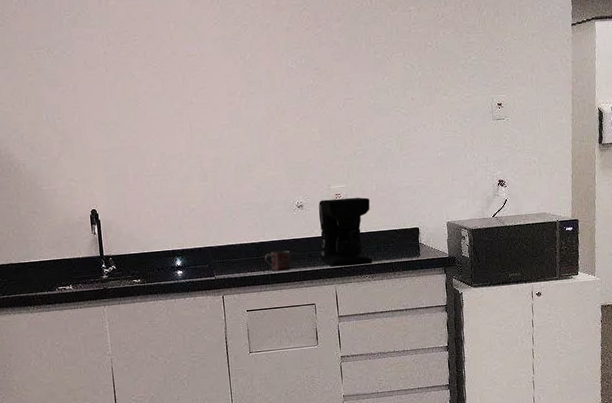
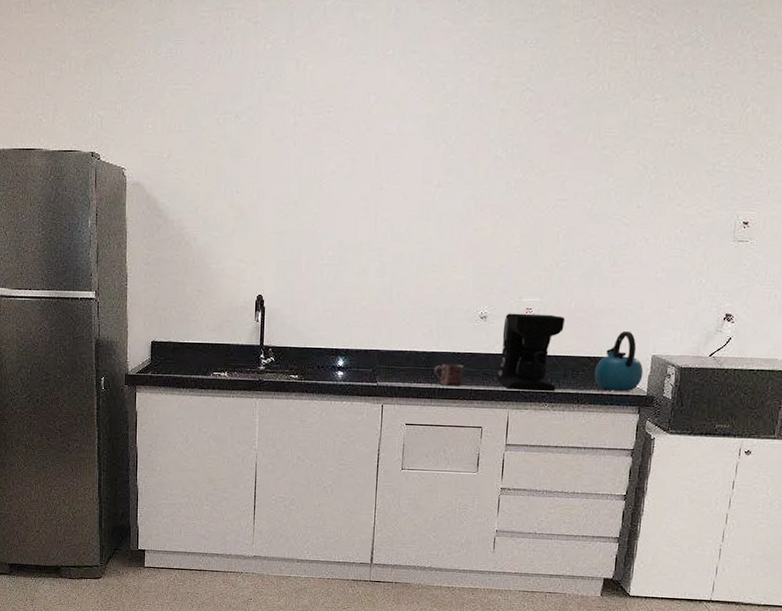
kettle: none [402,203,443,257] -> present [594,330,644,391]

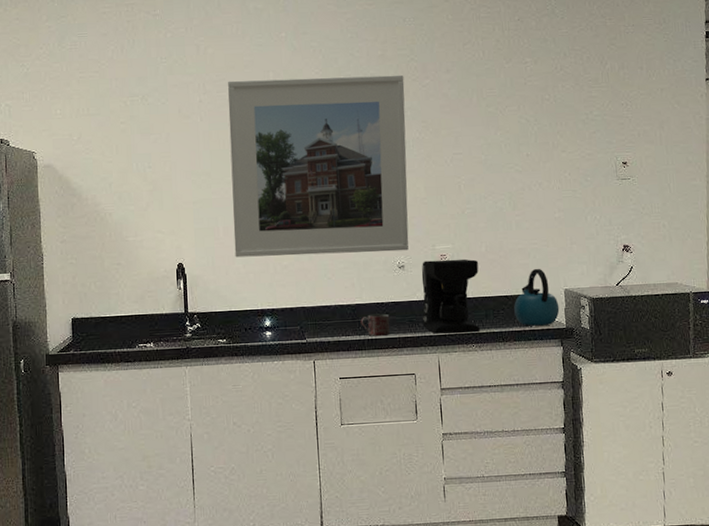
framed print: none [315,102,516,301] -> present [228,74,409,258]

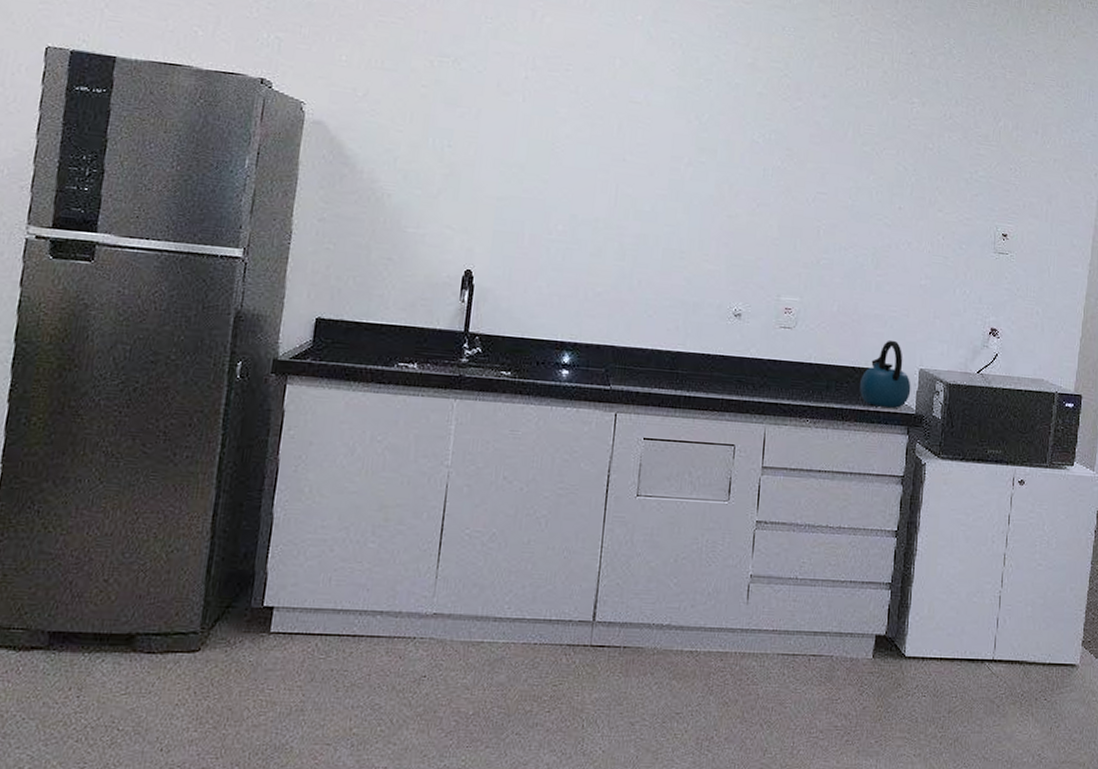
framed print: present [228,74,409,258] -> none [538,60,774,297]
mug: present [360,313,390,336] -> none [679,366,715,394]
coffee maker: present [421,258,480,334] -> none [753,312,828,405]

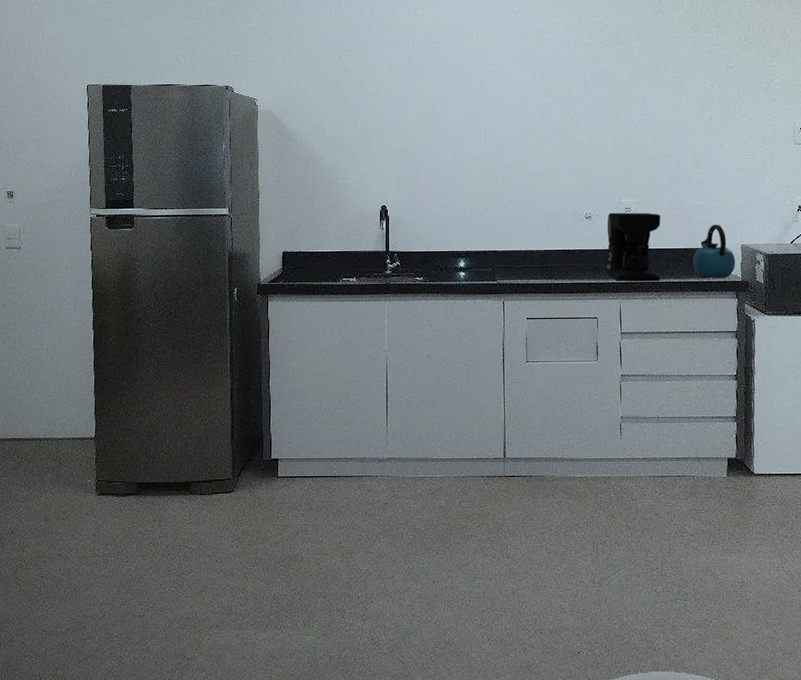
coffee maker: none [753,312,828,405] -> present [606,212,661,281]

